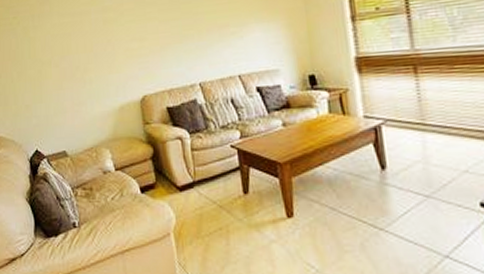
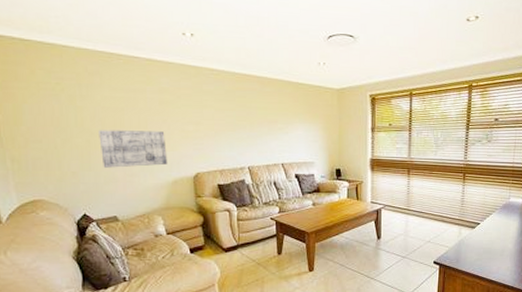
wall art: none [49,53,114,98] -> present [99,130,168,168]

